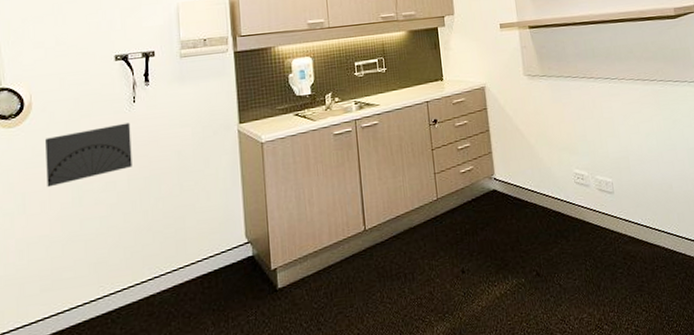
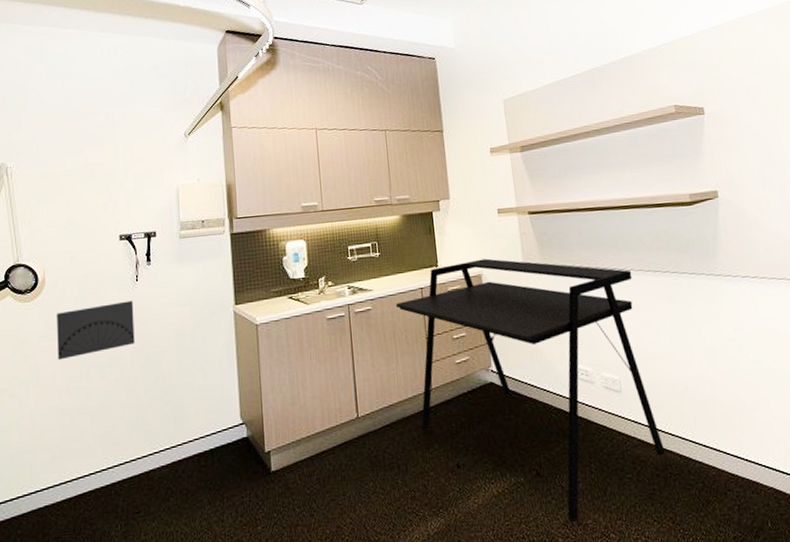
desk: none [403,71,653,316] -> present [396,258,666,520]

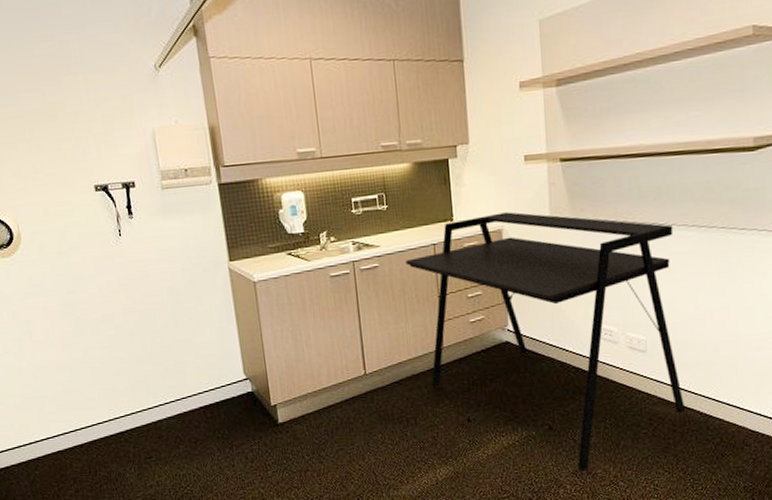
wall art: present [57,300,135,361] -> none [39,256,126,317]

